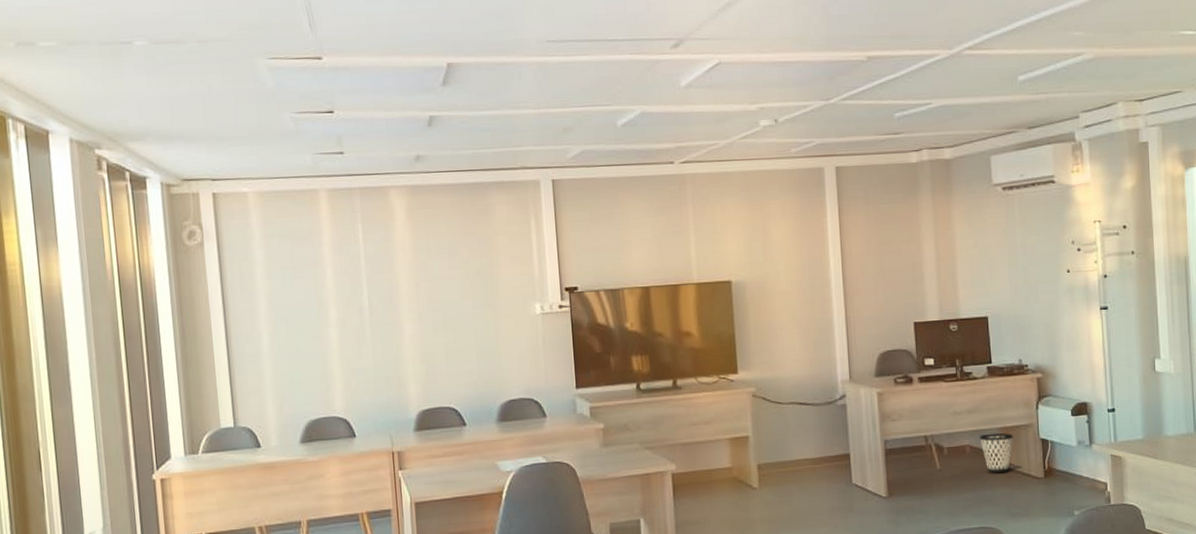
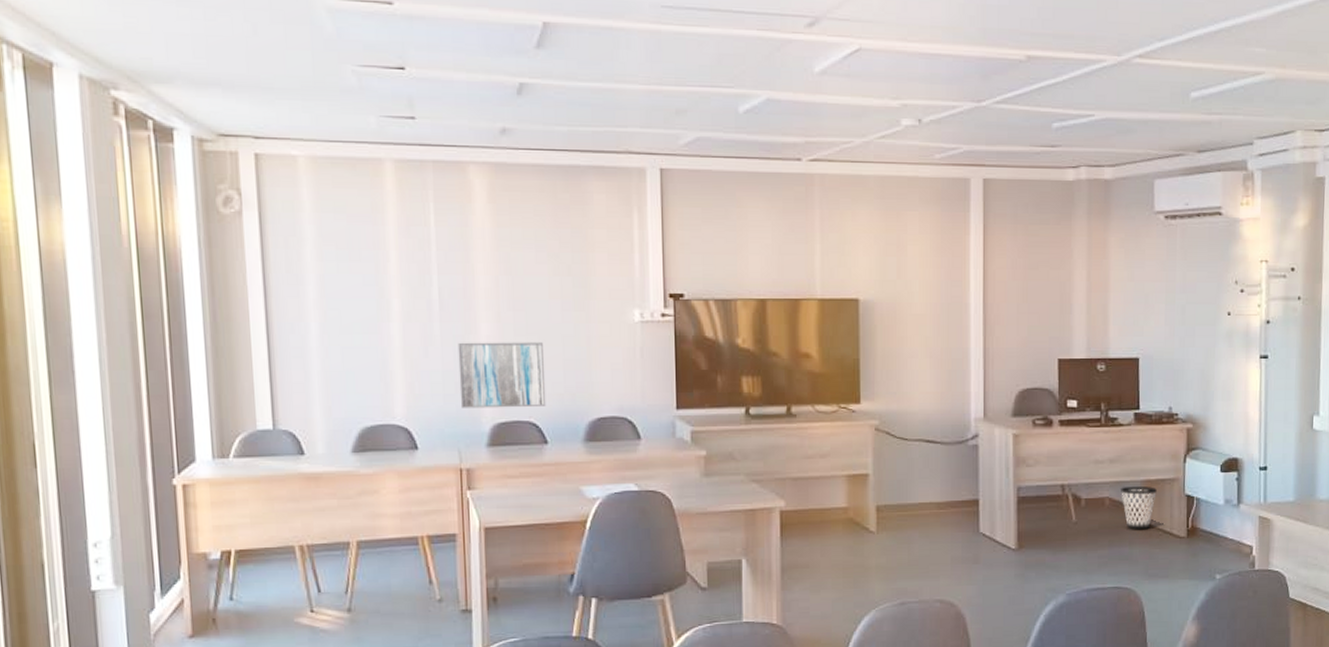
wall art: none [386,337,464,399] -> present [457,342,546,408]

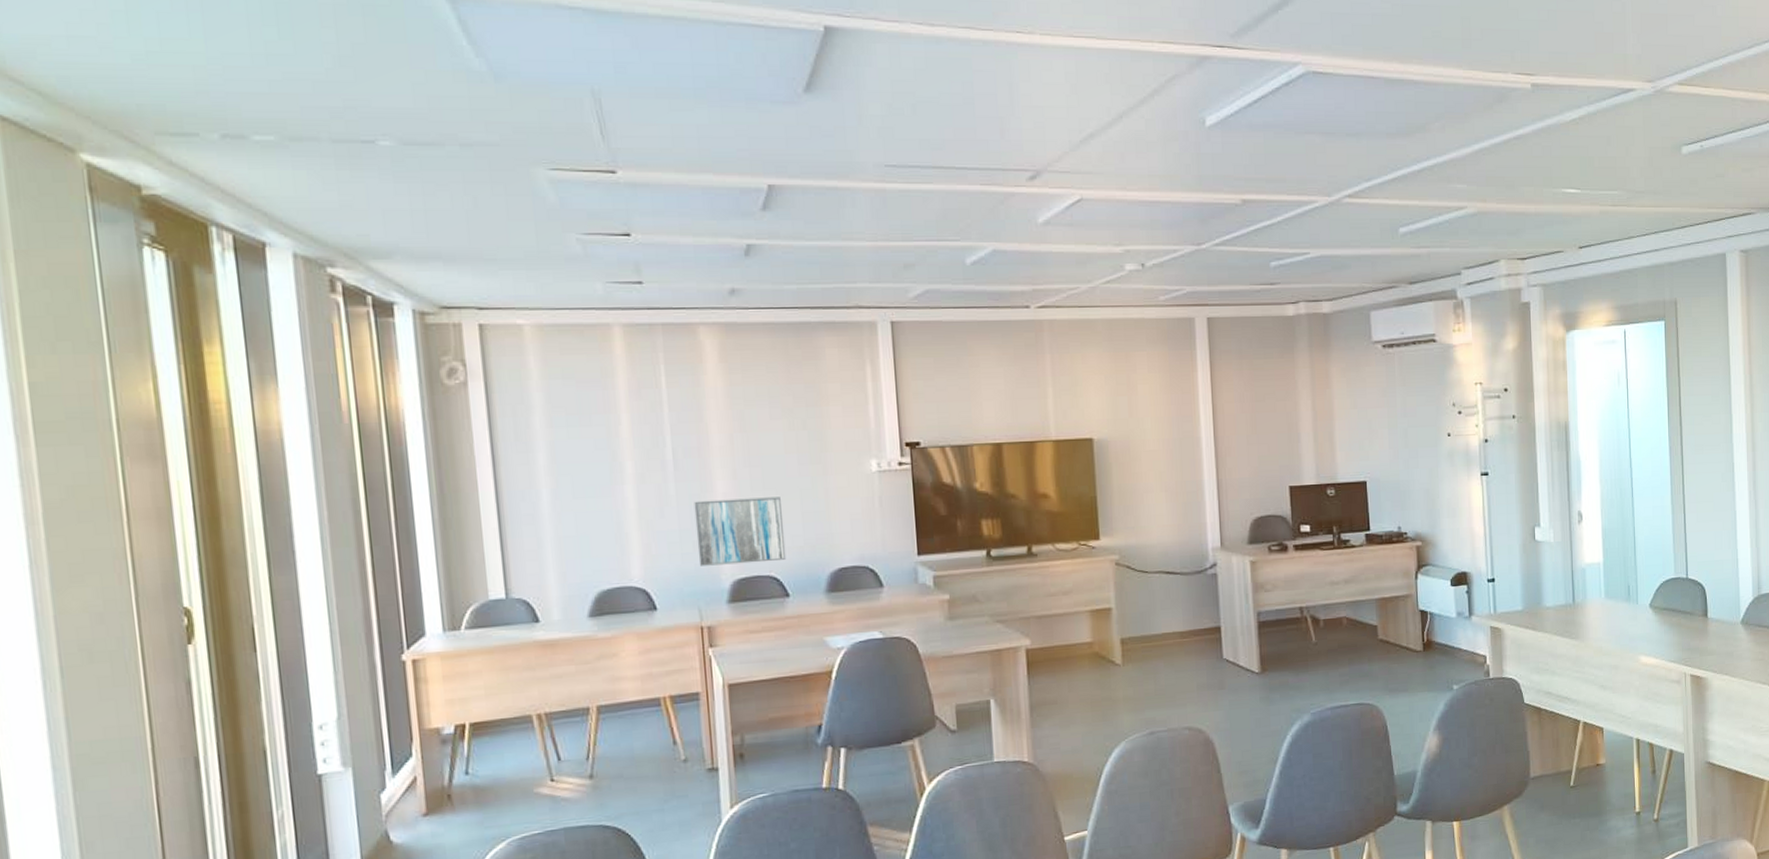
wastebasket: present [1121,485,1157,530] -> none [1357,603,1392,647]

